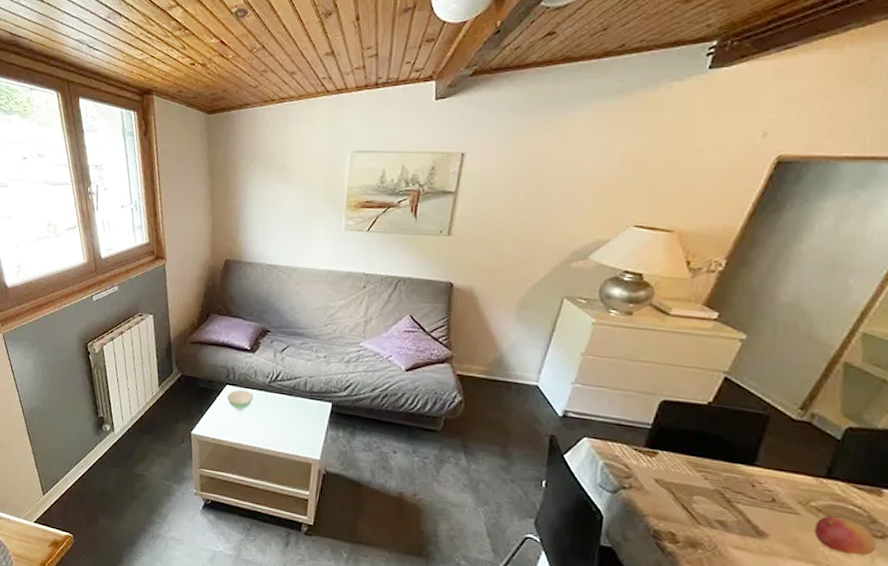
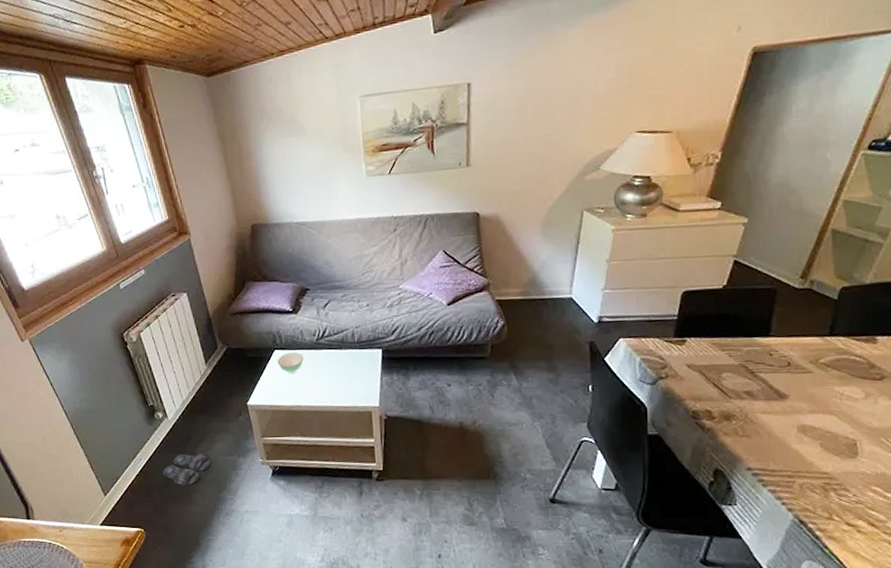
slippers: none [100,469,147,502] -> present [162,453,211,486]
fruit: present [814,515,877,556] -> none [825,367,878,399]

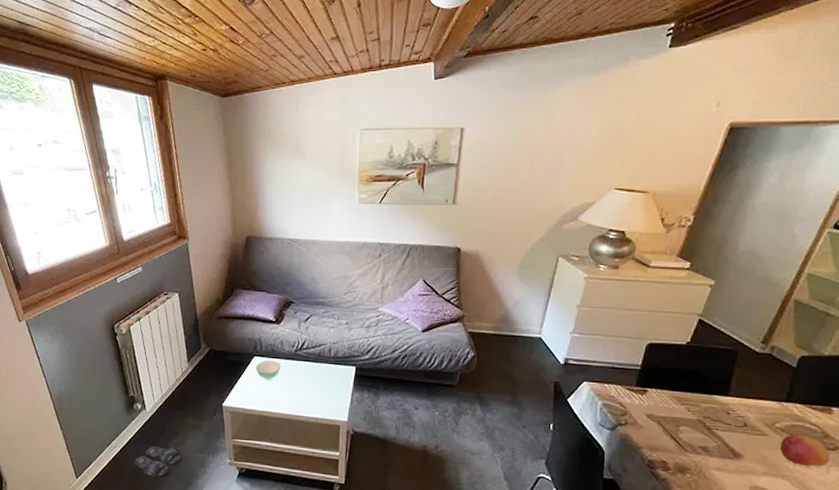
fruit: none [825,367,878,399] -> present [779,434,831,467]

